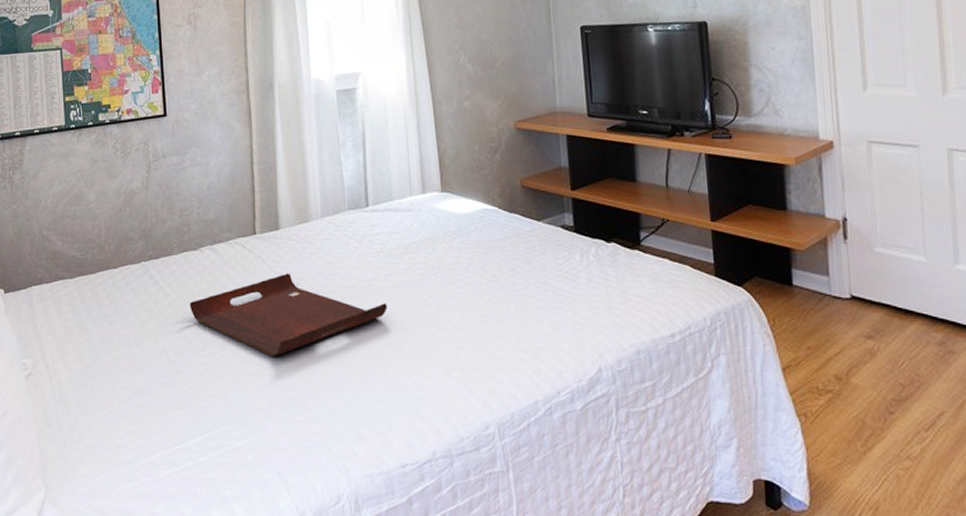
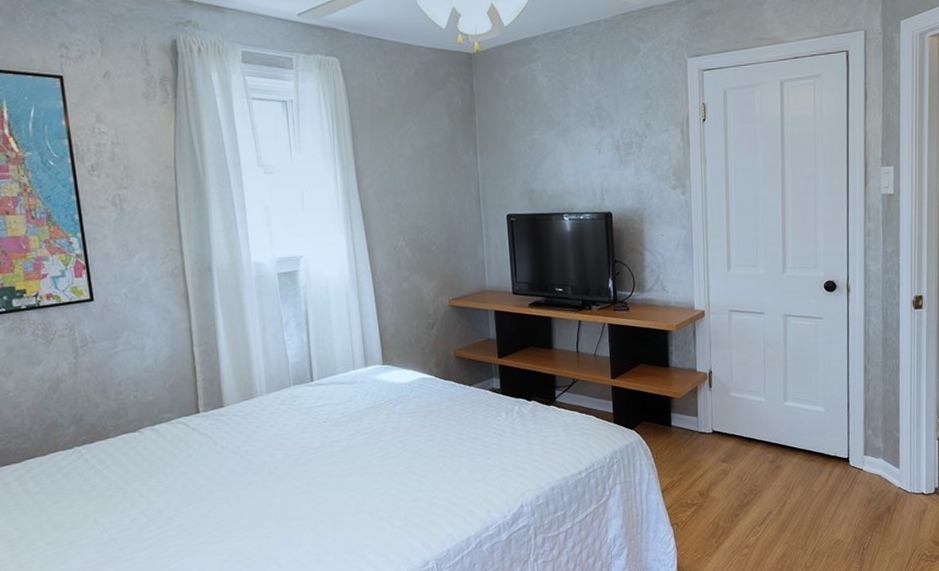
serving tray: present [189,273,387,356] -> none [130,447,334,525]

